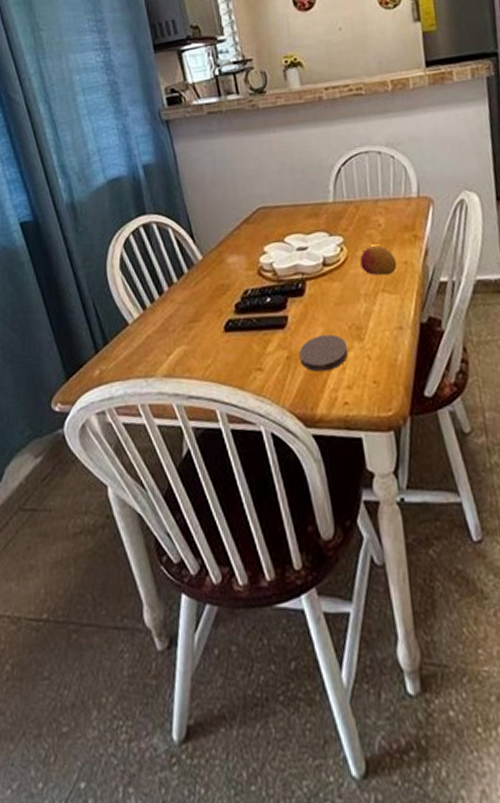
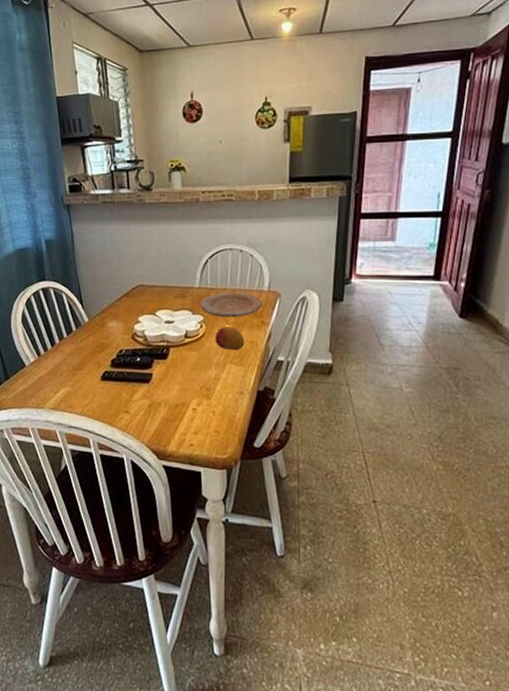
coaster: present [299,334,349,372] -> none [159,391,198,419]
plate: none [337,202,413,236] -> present [200,292,262,318]

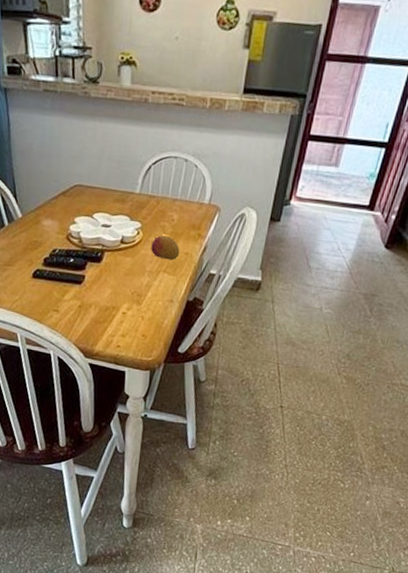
plate: present [200,292,262,318] -> none [139,201,202,228]

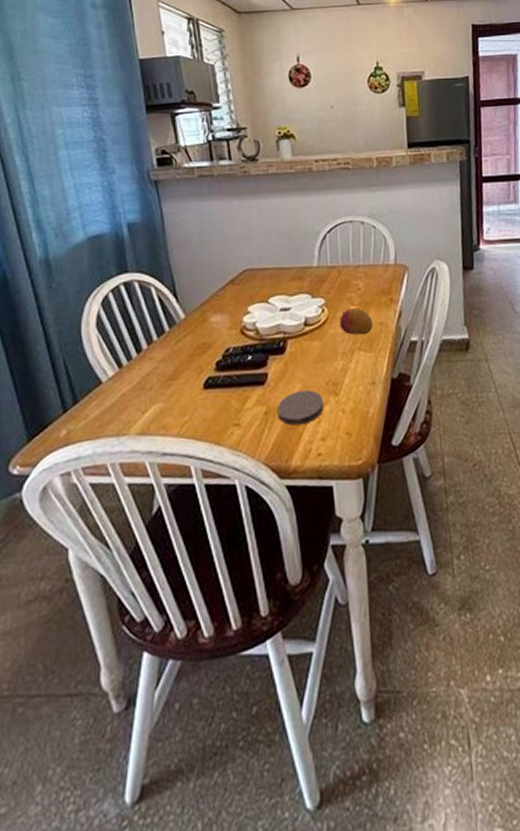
coaster: none [89,294,128,322] -> present [278,390,324,426]

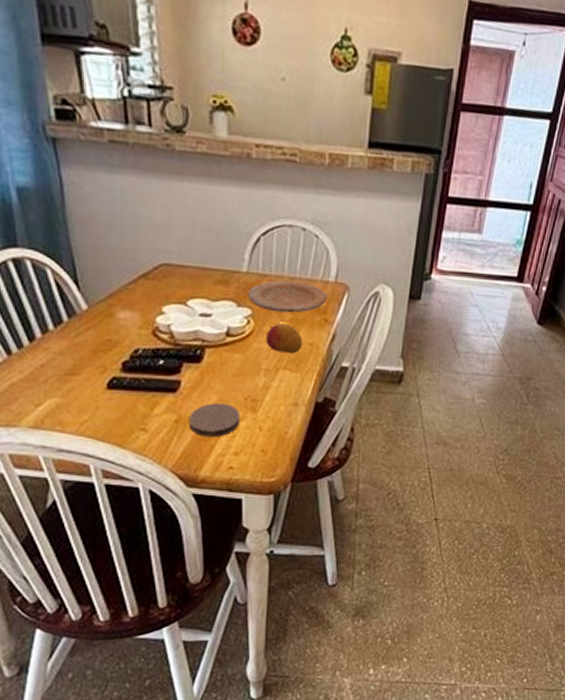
plate: none [320,268,390,299] -> present [248,280,327,313]

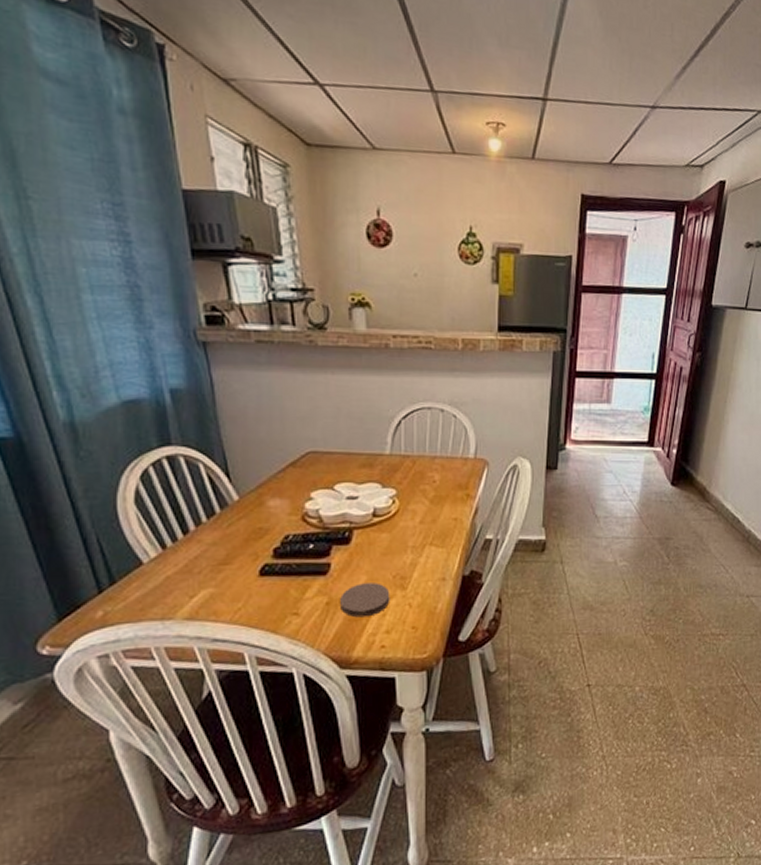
plate: present [248,280,327,313] -> none [392,460,468,491]
fruit: present [266,323,303,354] -> none [411,501,447,530]

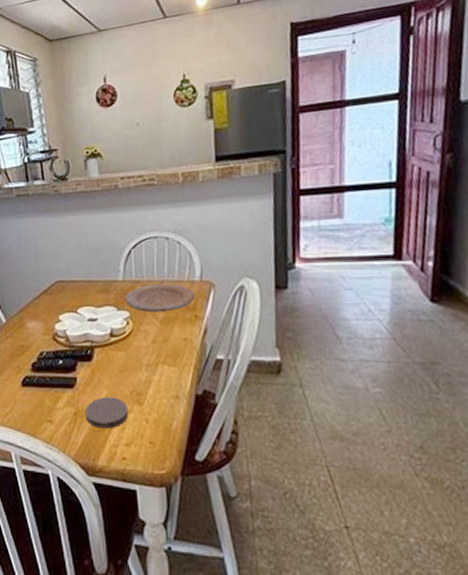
plate: none [392,460,468,491] -> present [125,284,195,313]

